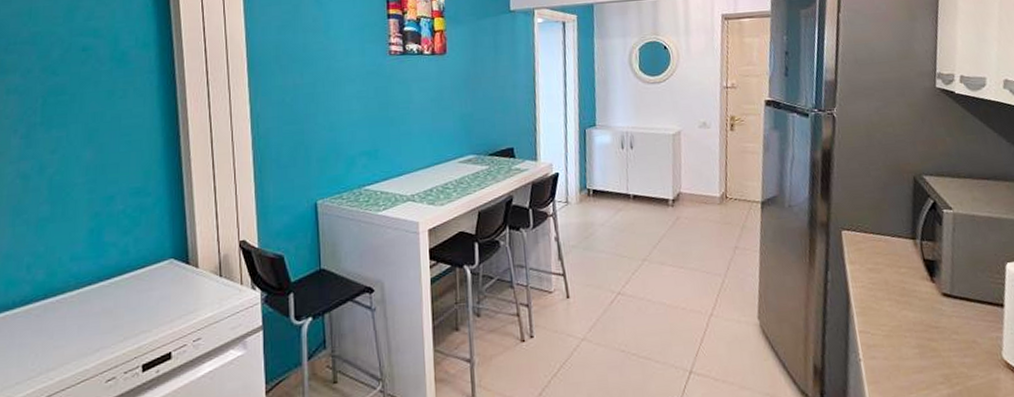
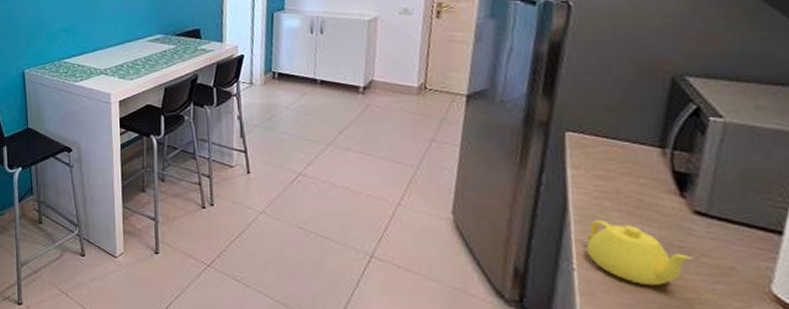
teapot: none [866,310,946,367] -> present [585,220,692,287]

